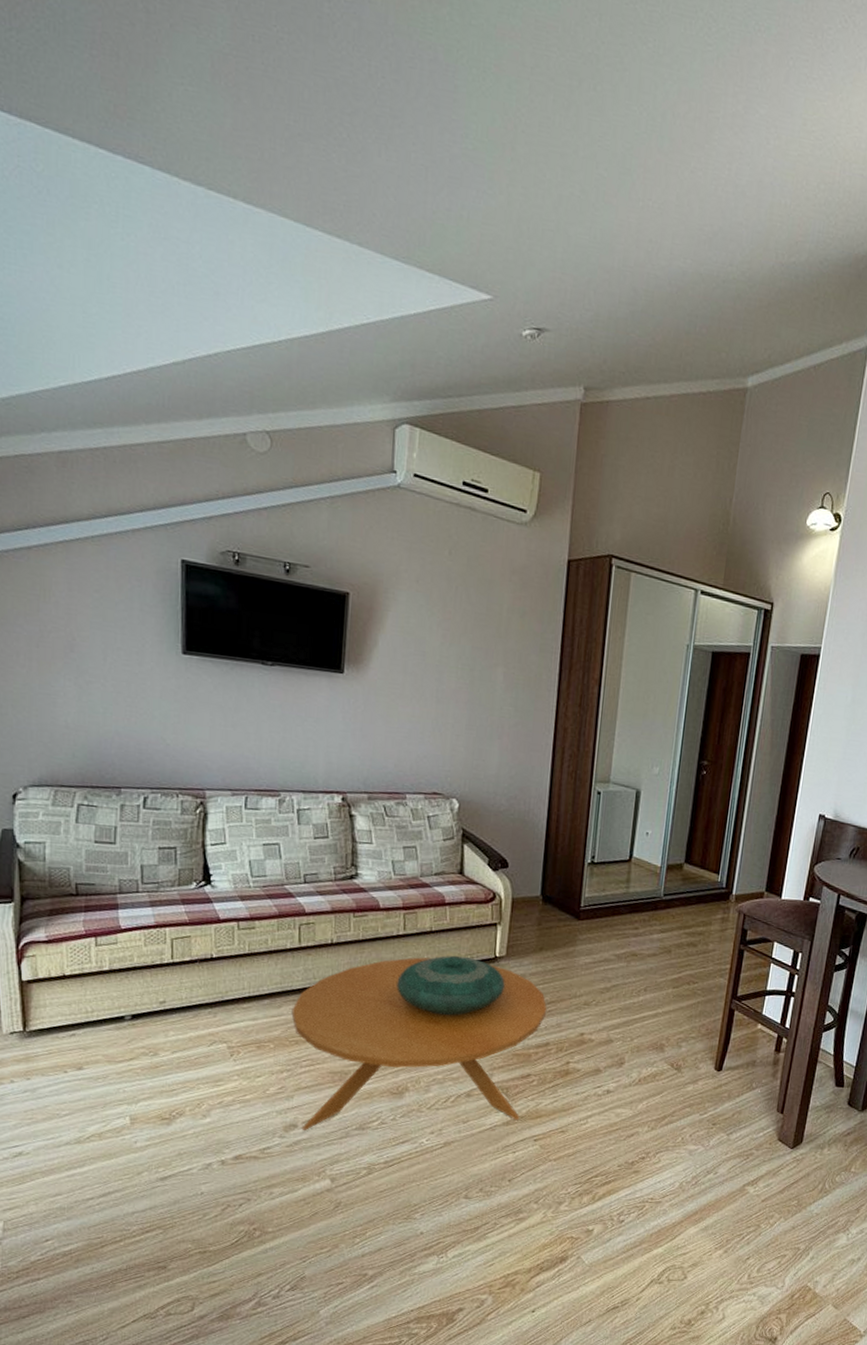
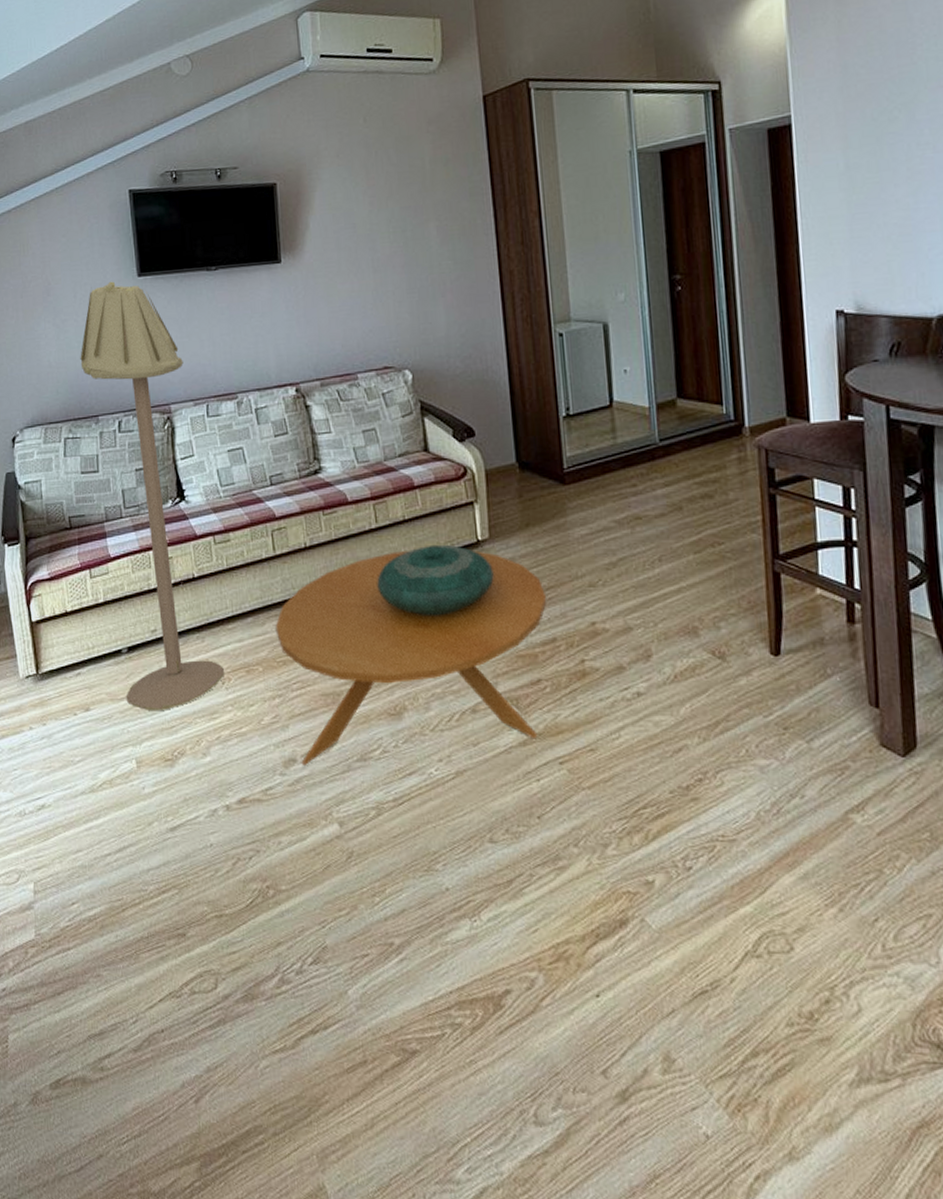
floor lamp: none [104,652,234,1075] -> present [80,281,224,712]

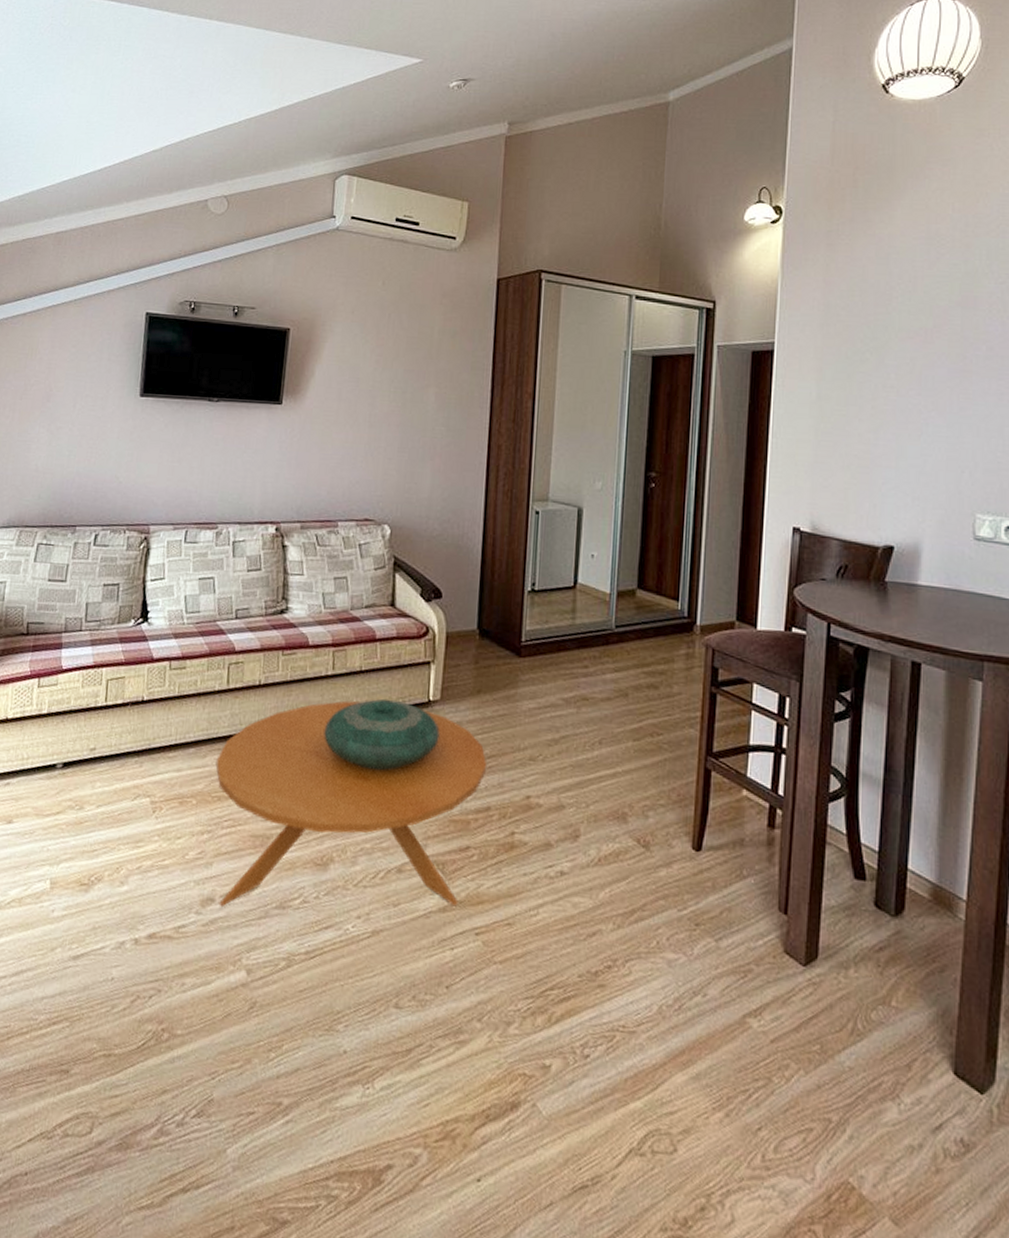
floor lamp: present [80,281,224,712] -> none [51,397,170,833]

